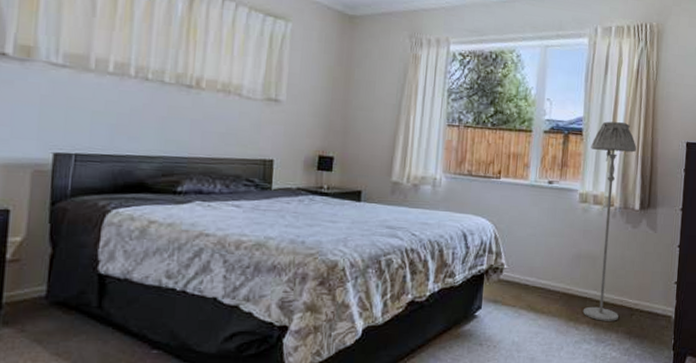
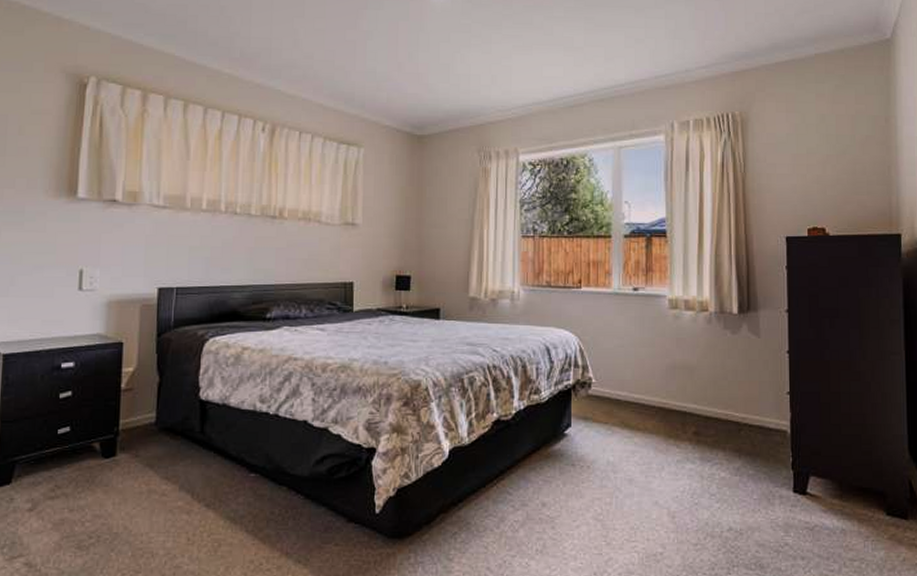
floor lamp: present [583,121,637,321] -> none [677,220,729,438]

